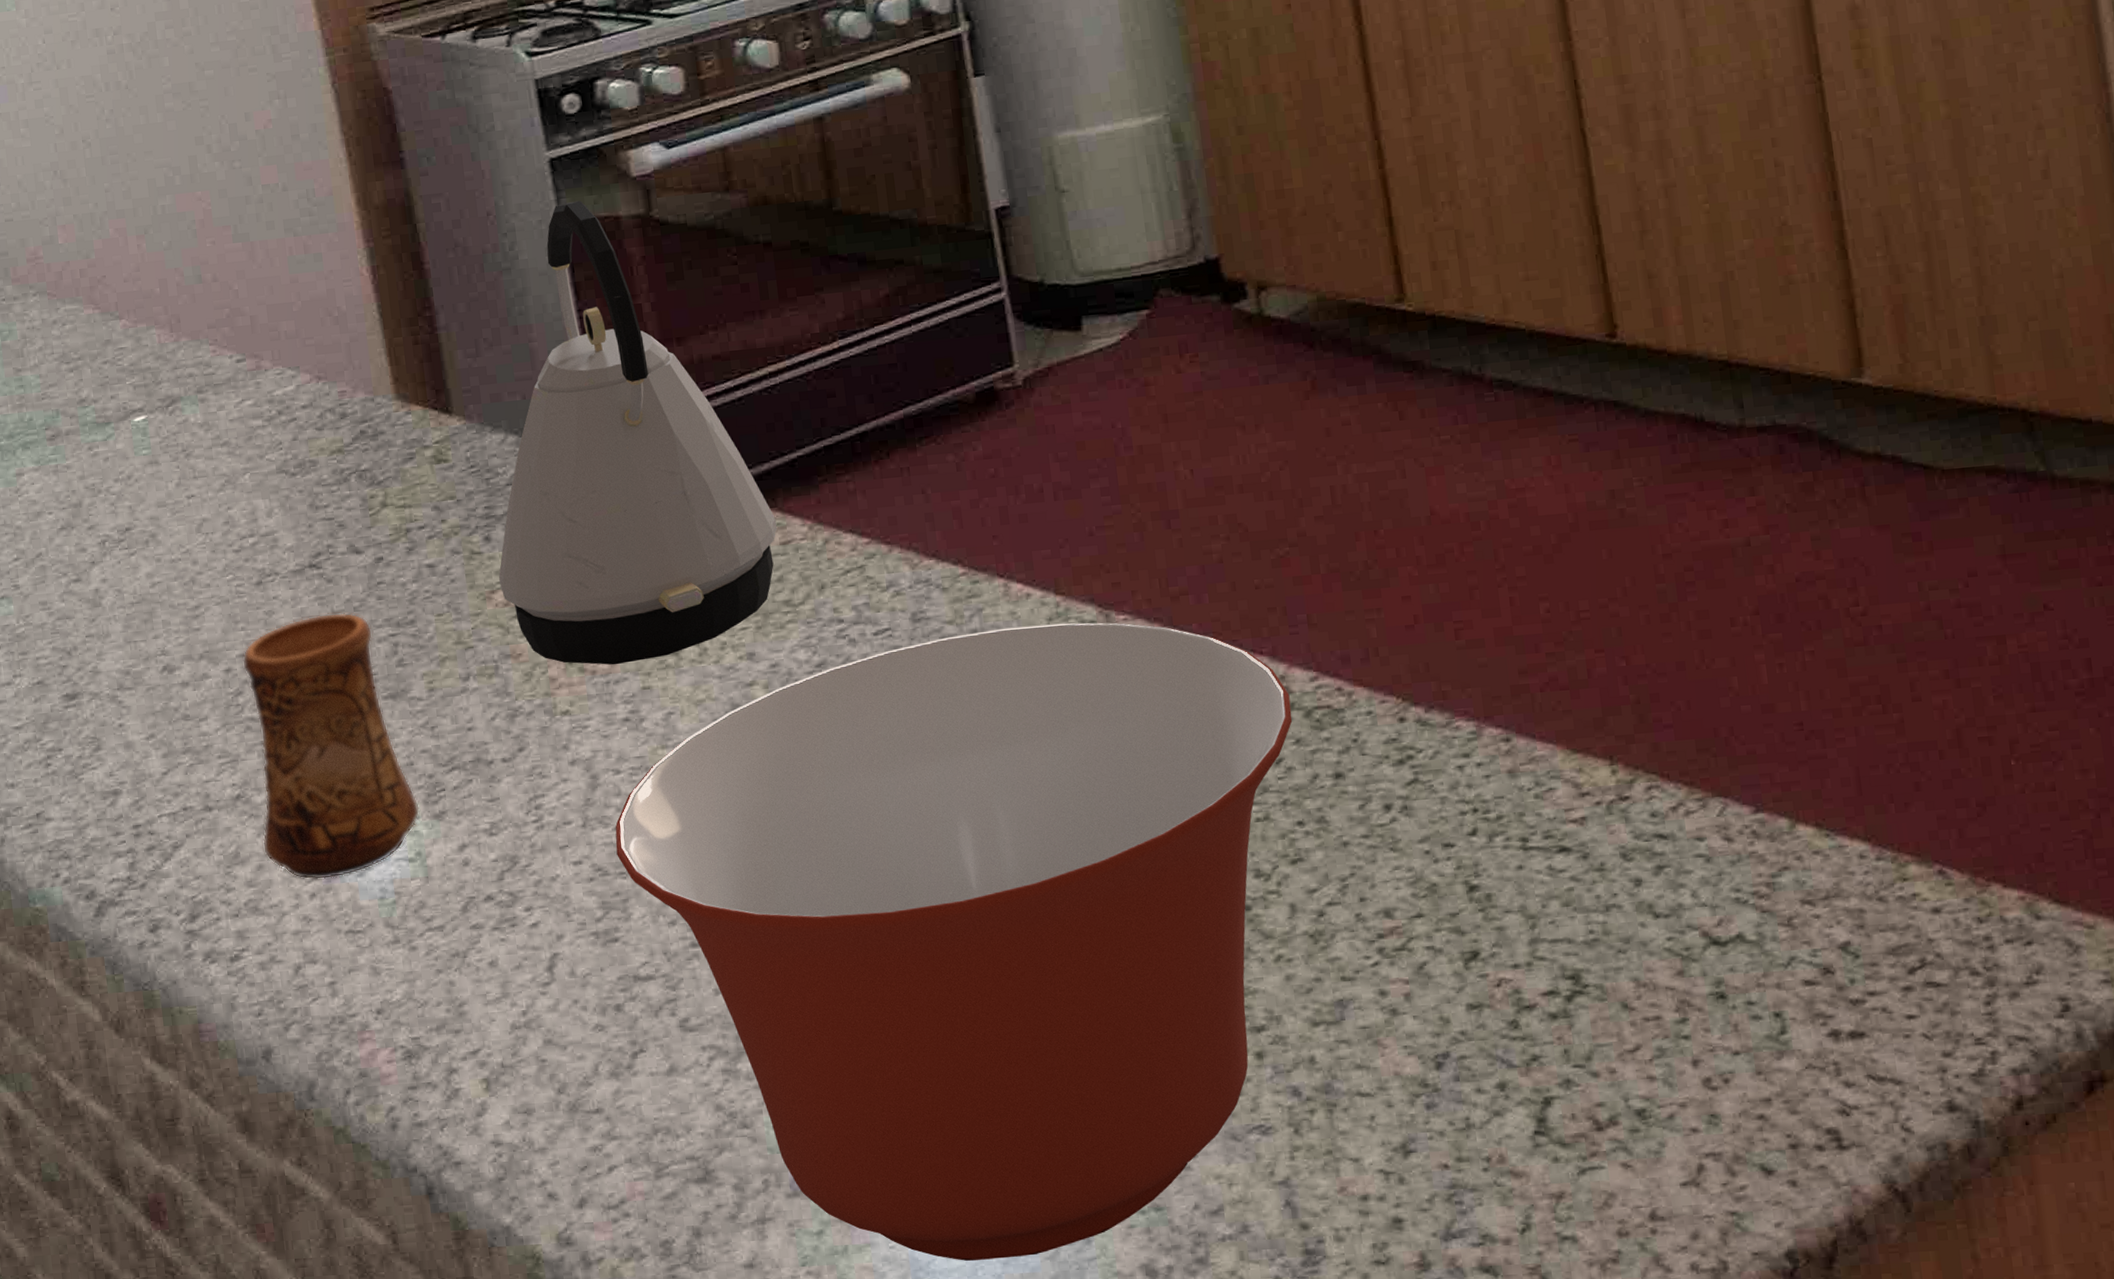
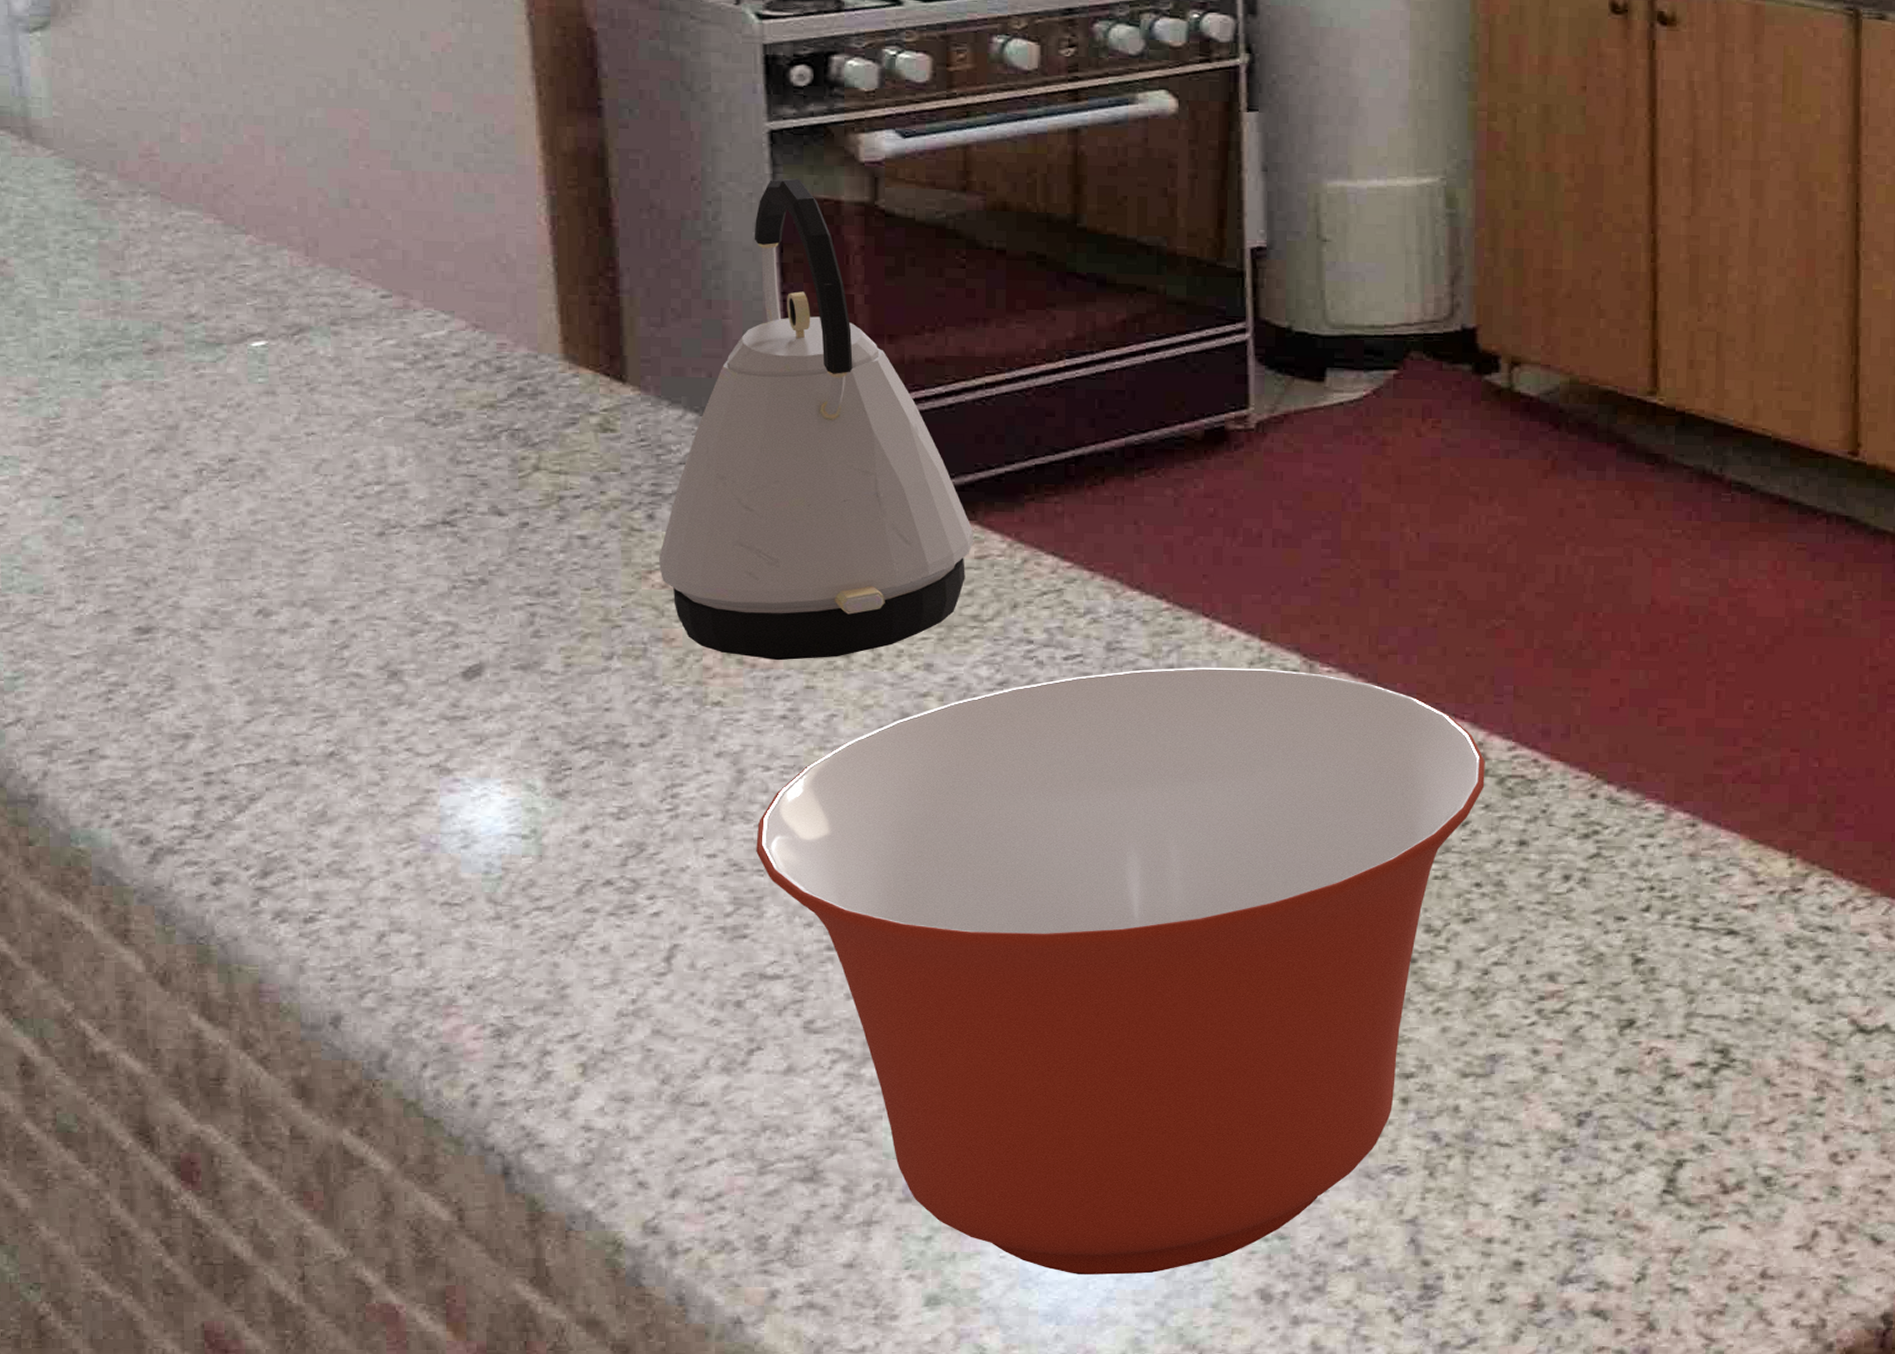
cup: present [242,612,420,880] -> none [352,574,540,848]

